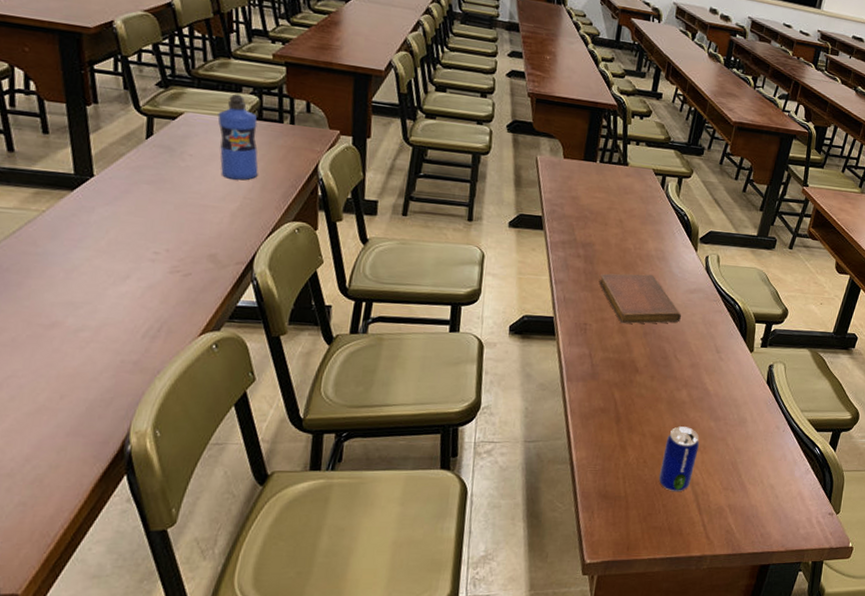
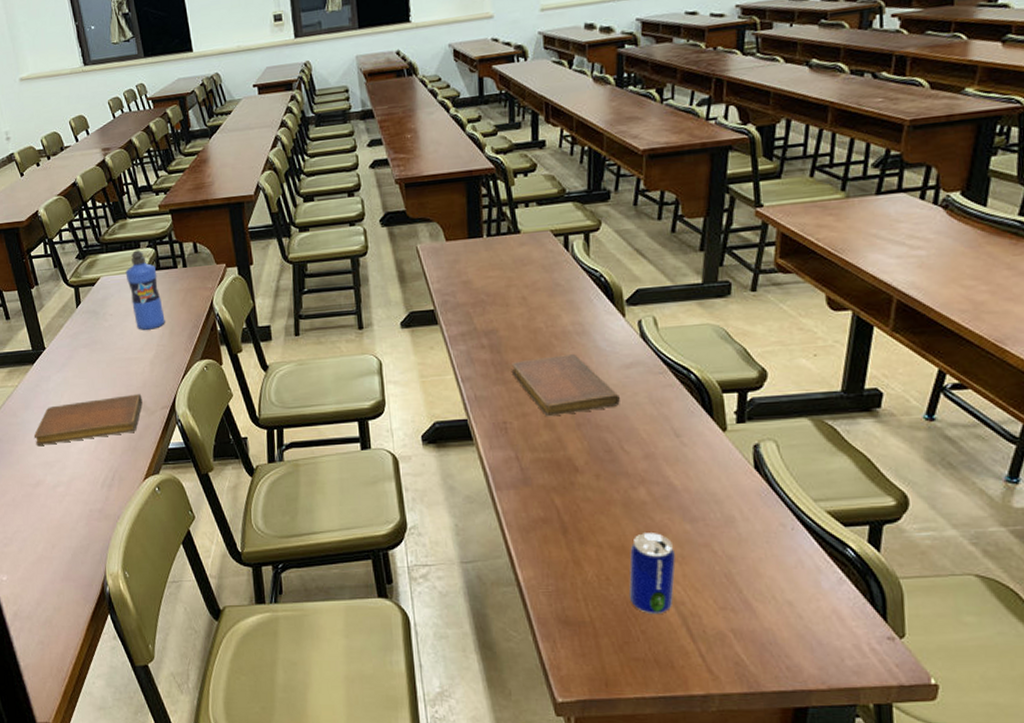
notebook: none [59,240,214,284] -> present [34,394,142,446]

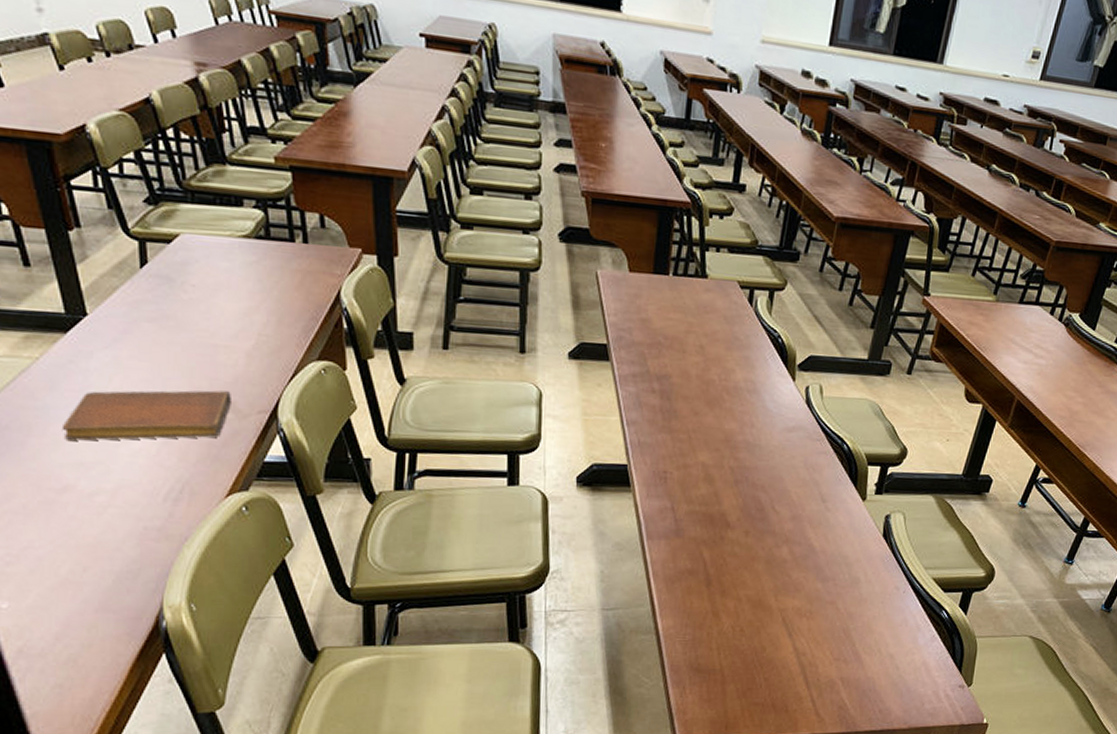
water bottle: present [125,250,165,330] -> none [219,208,272,314]
notebook: present [511,354,620,417] -> none [678,410,778,471]
beer can: present [629,533,676,615] -> none [758,589,806,664]

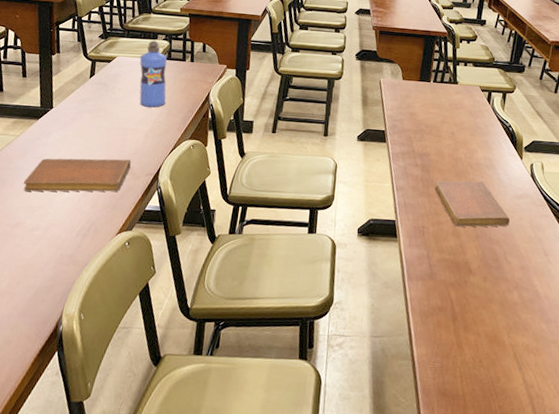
water bottle: none [219,208,272,314] -> present [139,40,167,108]
notebook: none [678,410,778,471] -> present [434,180,510,228]

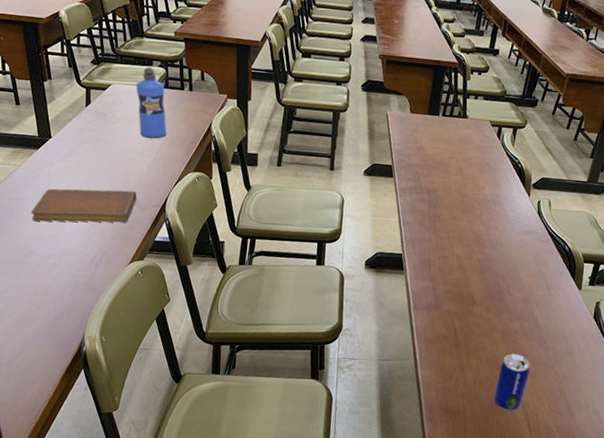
notebook: present [434,180,510,228] -> none [441,216,515,262]
beer can: none [494,327,533,394] -> present [493,353,531,411]

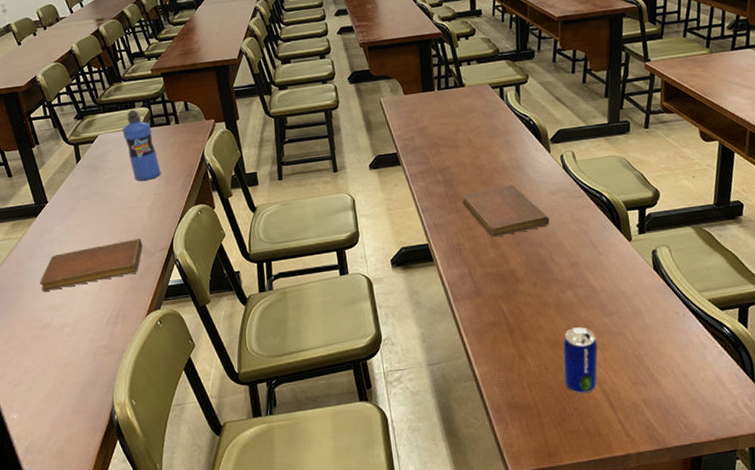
notebook: none [441,216,515,262] -> present [462,185,550,238]

